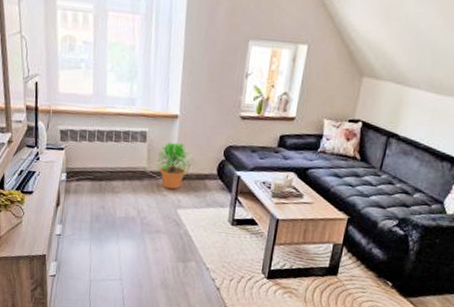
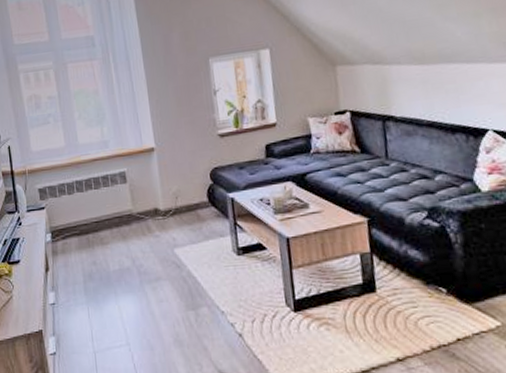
potted plant: present [156,142,191,190] -> none [139,175,177,228]

